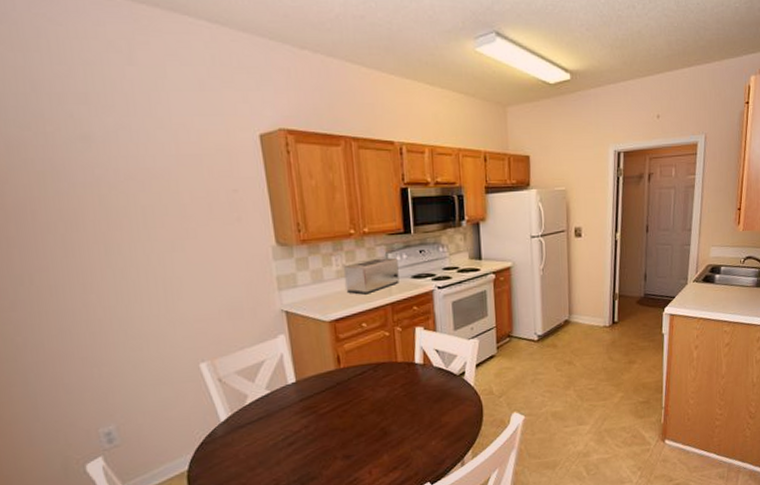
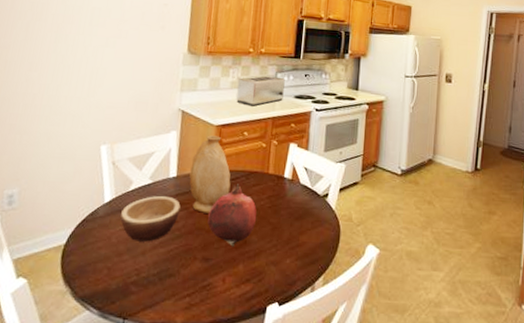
bowl: none [243,403,308,453] -> present [120,195,181,242]
vase: none [309,332,359,414] -> present [189,135,231,213]
fruit: none [340,378,394,440] -> present [207,184,257,247]

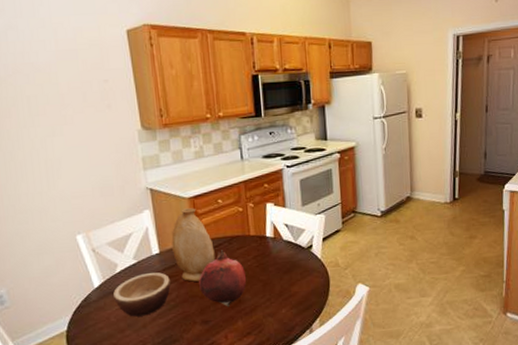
toaster: present [236,75,285,107] -> none [202,139,251,174]

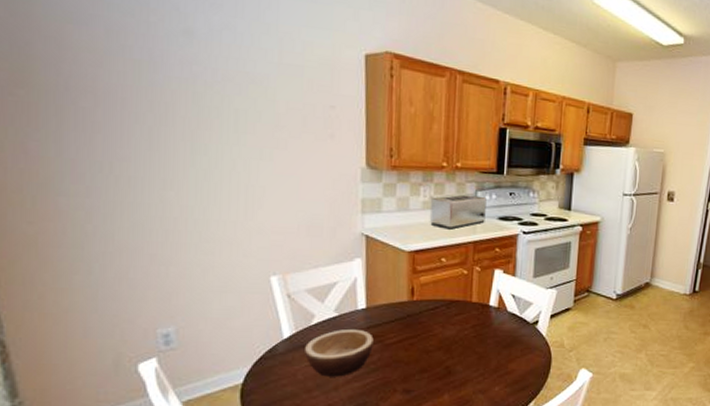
vase: present [171,208,215,282] -> none [381,262,430,345]
fruit: present [199,250,247,307] -> none [406,314,461,378]
toaster: none [202,139,251,174] -> present [430,193,487,230]

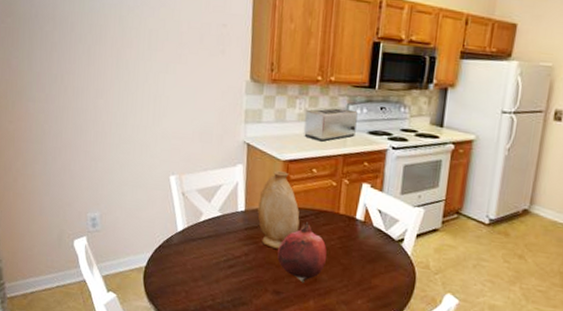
bowl: present [305,328,374,377] -> none [194,228,250,271]
vase: none [381,262,430,345] -> present [258,170,300,249]
fruit: none [406,314,461,378] -> present [277,222,327,283]

